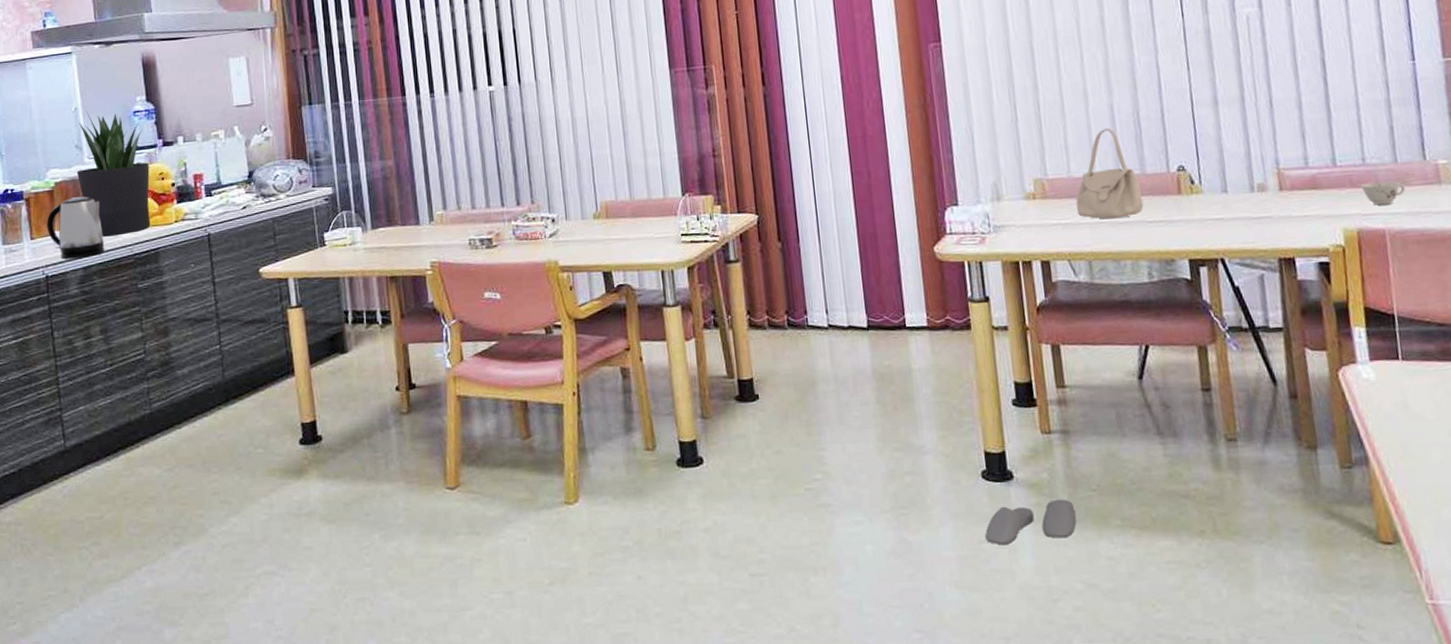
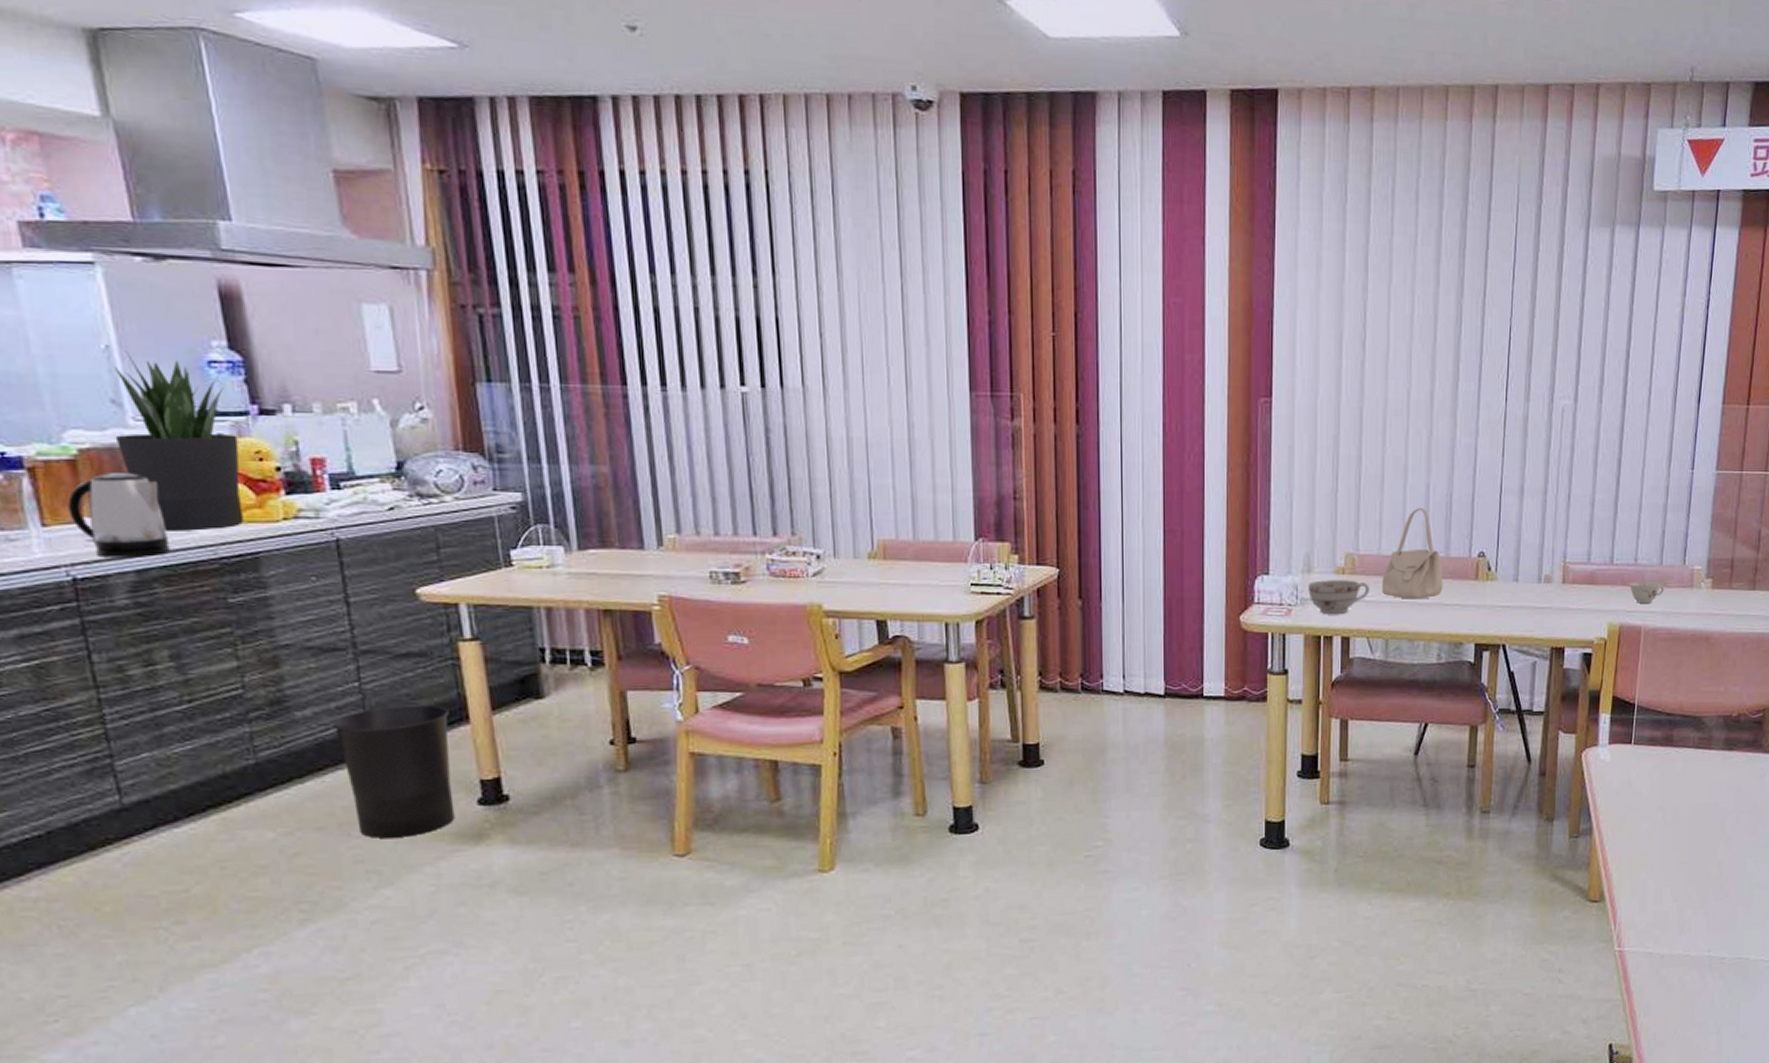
waste bin: none [201,362,283,474] -> present [333,705,455,838]
slippers: present [984,499,1077,545] -> none [1256,865,1342,908]
teacup: none [999,204,1064,240] -> present [1308,580,1369,614]

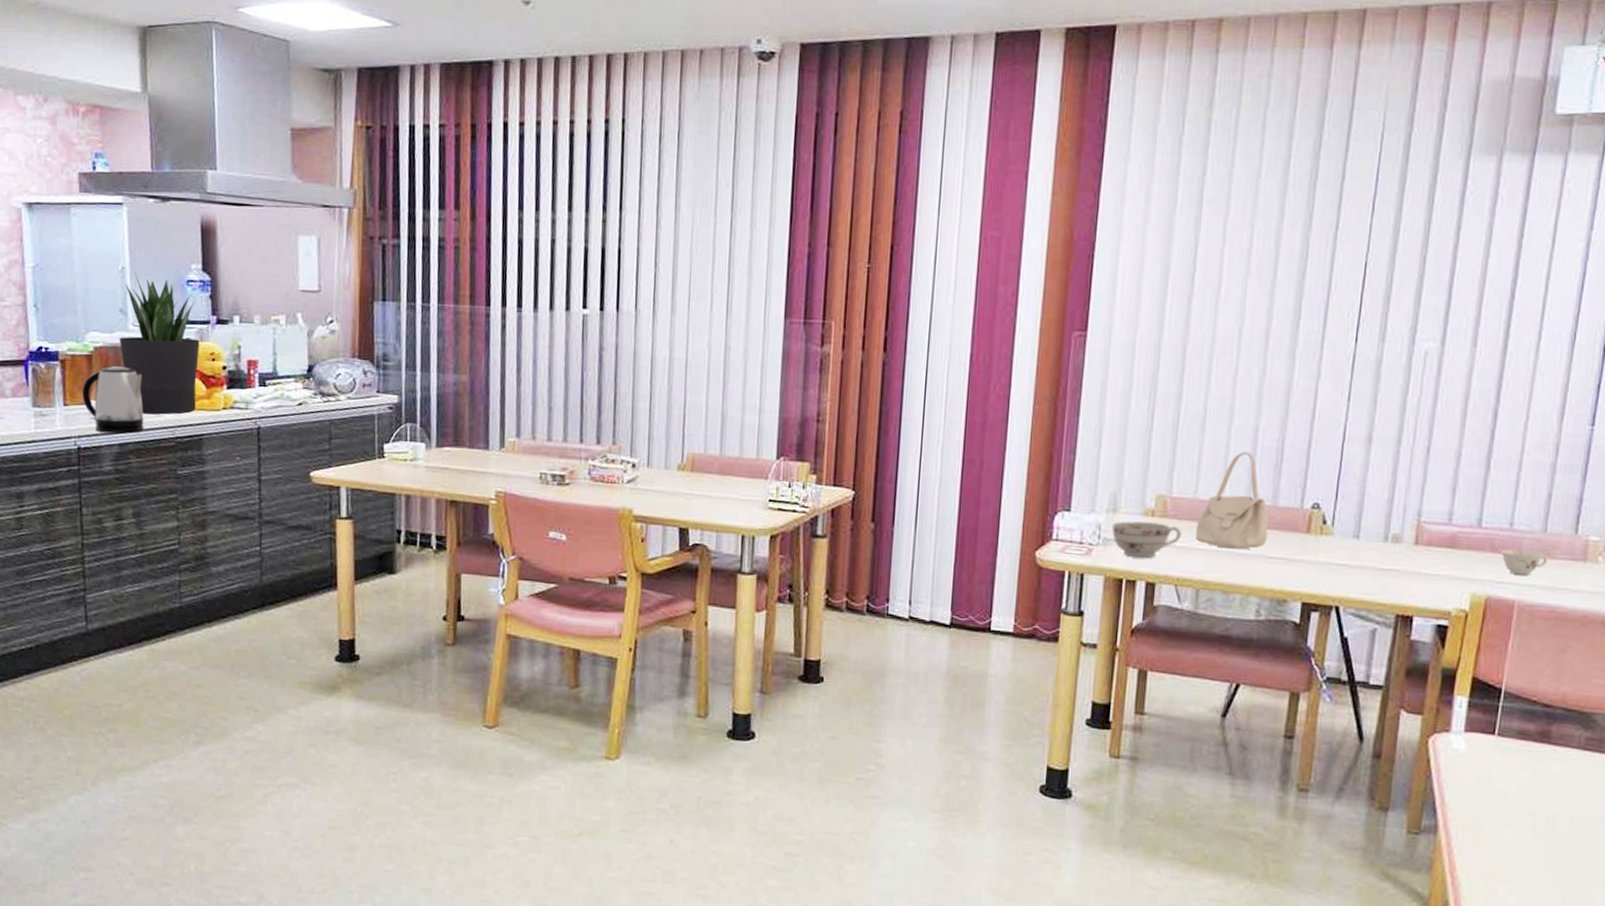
waste bin: present [333,705,455,838] -> none [237,570,322,682]

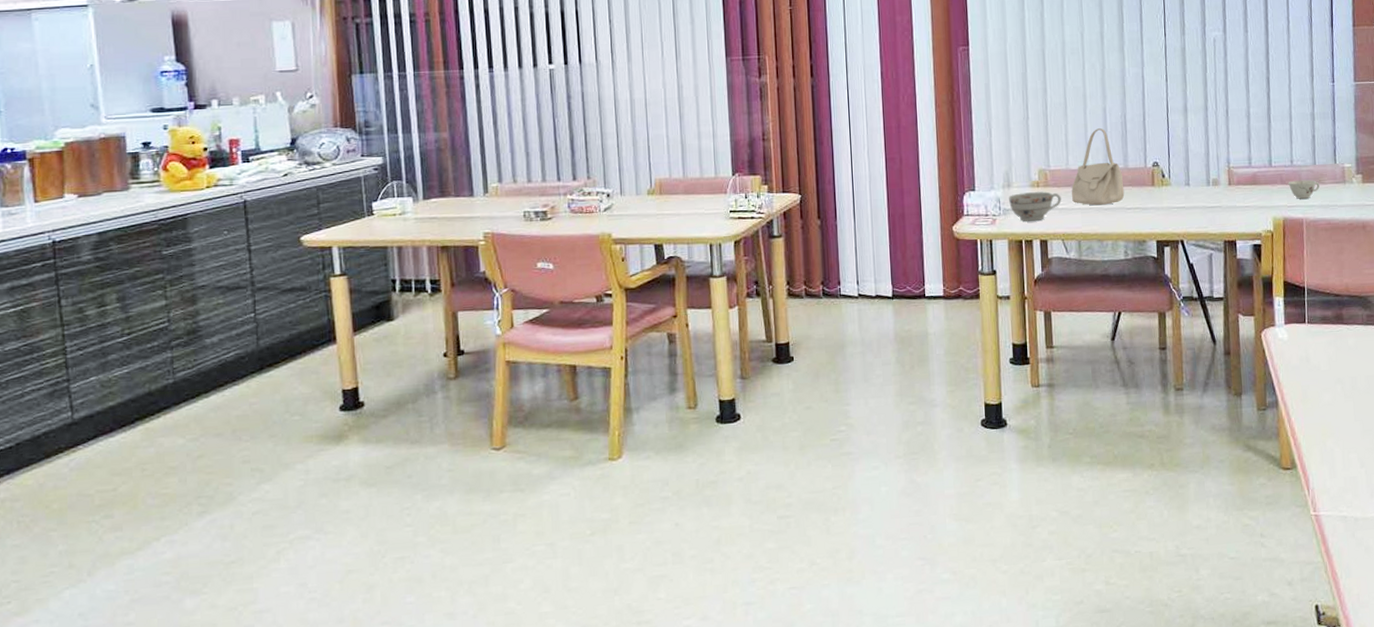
kettle: present [82,366,144,435] -> none [54,158,124,225]
planter: present [119,271,200,415] -> none [91,68,178,201]

